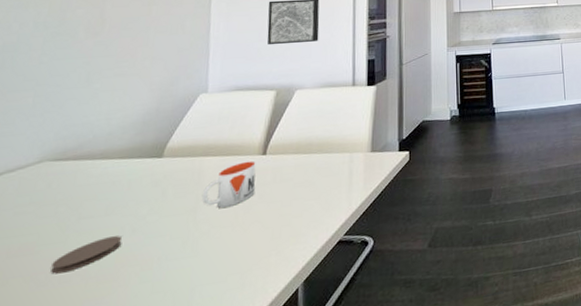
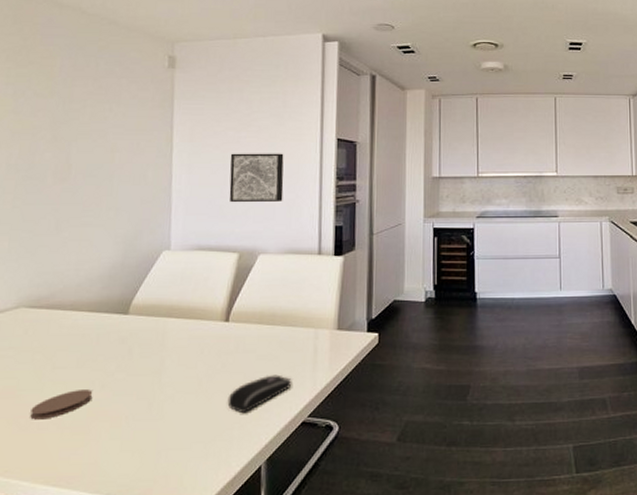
mug: present [201,161,256,208] -> none [166,327,219,374]
computer mouse: none [264,199,329,241] -> present [227,375,292,414]

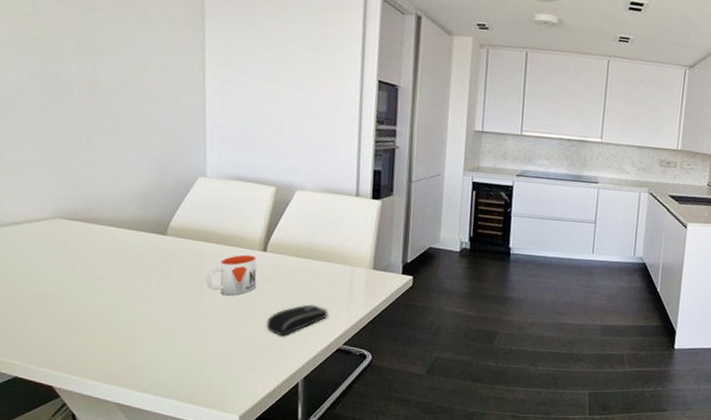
coaster: present [30,390,93,420] -> none [76,300,136,324]
mug: none [166,327,219,374] -> present [205,254,257,296]
wall art: present [229,153,284,203] -> none [265,84,322,140]

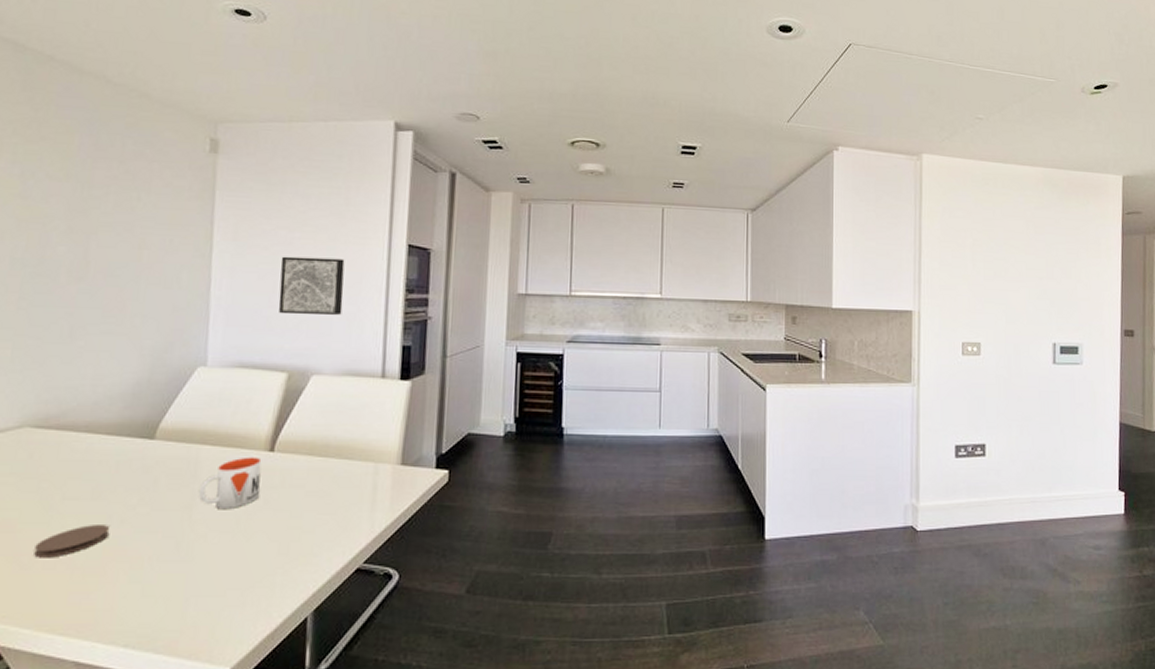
coaster: none [76,300,136,324] -> present [34,525,110,558]
wall art: none [265,84,322,140] -> present [278,256,345,315]
computer mouse: present [266,304,328,337] -> none [269,514,347,558]

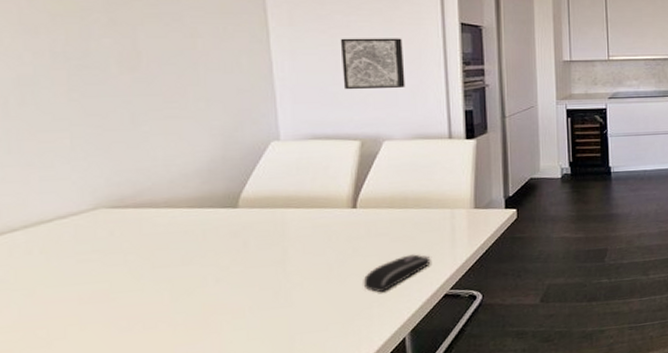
coaster: present [34,525,110,558] -> none [132,285,207,321]
mug: present [198,457,262,510] -> none [288,214,347,261]
computer mouse: none [269,514,347,558] -> present [363,254,431,293]

